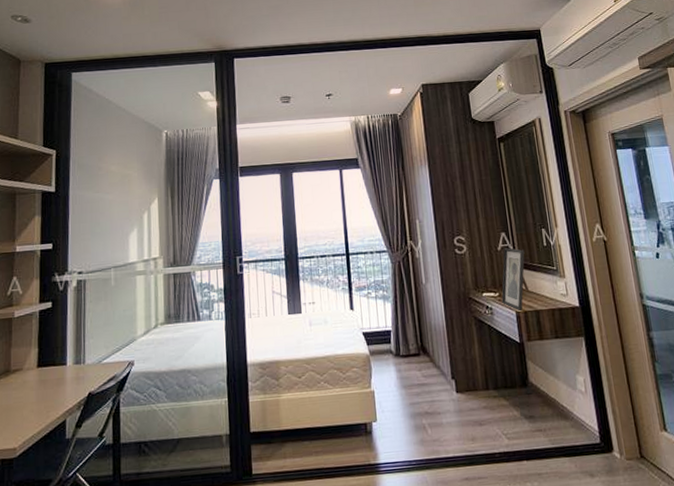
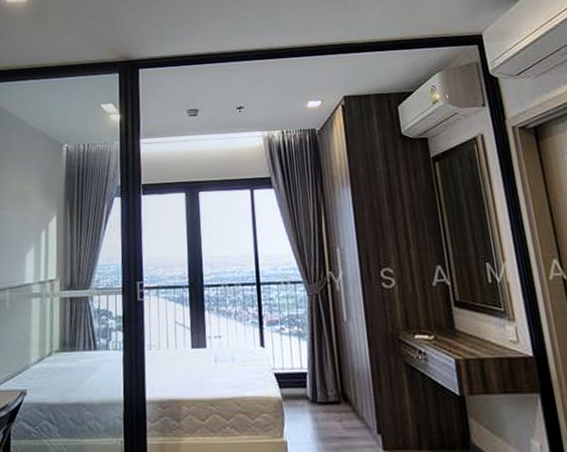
picture frame: present [501,248,530,312] -> none [437,283,472,359]

